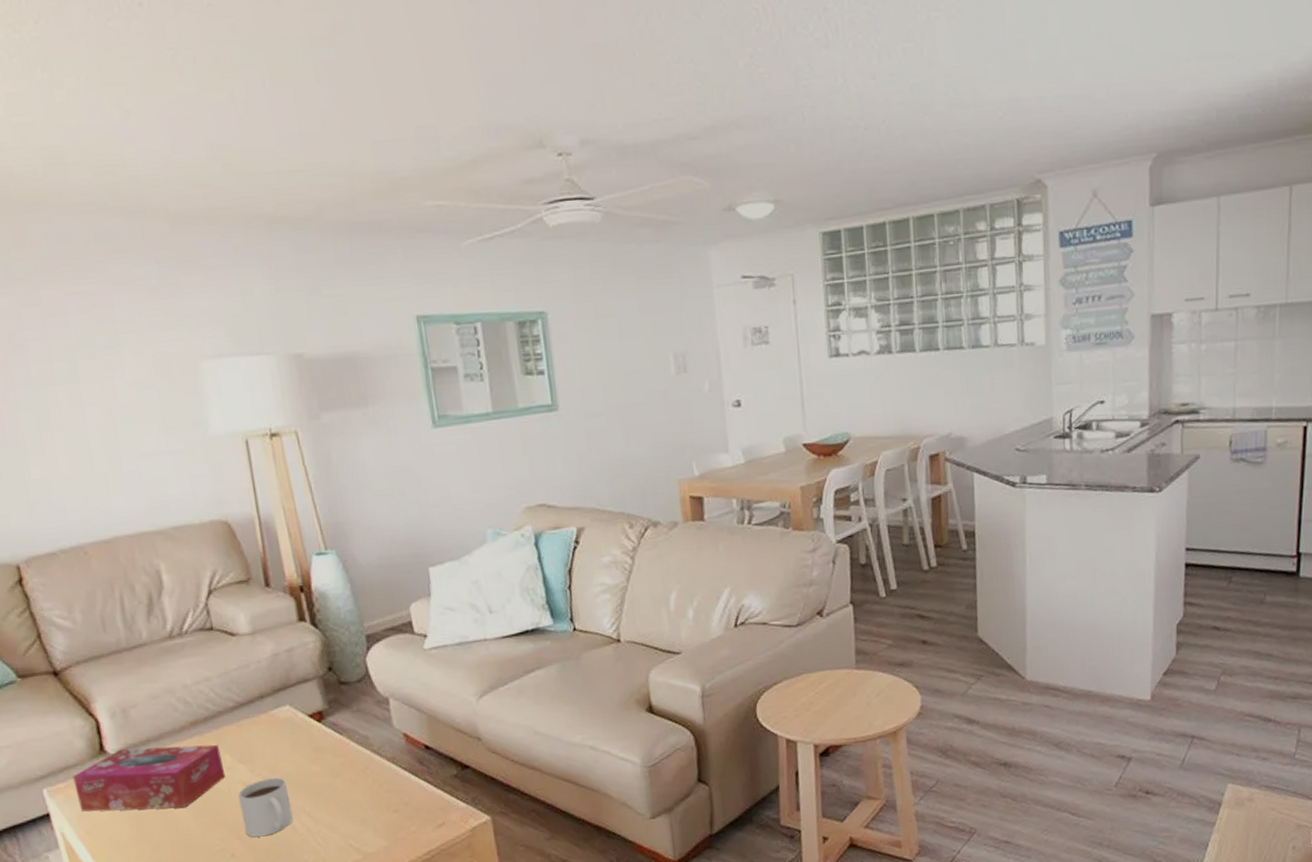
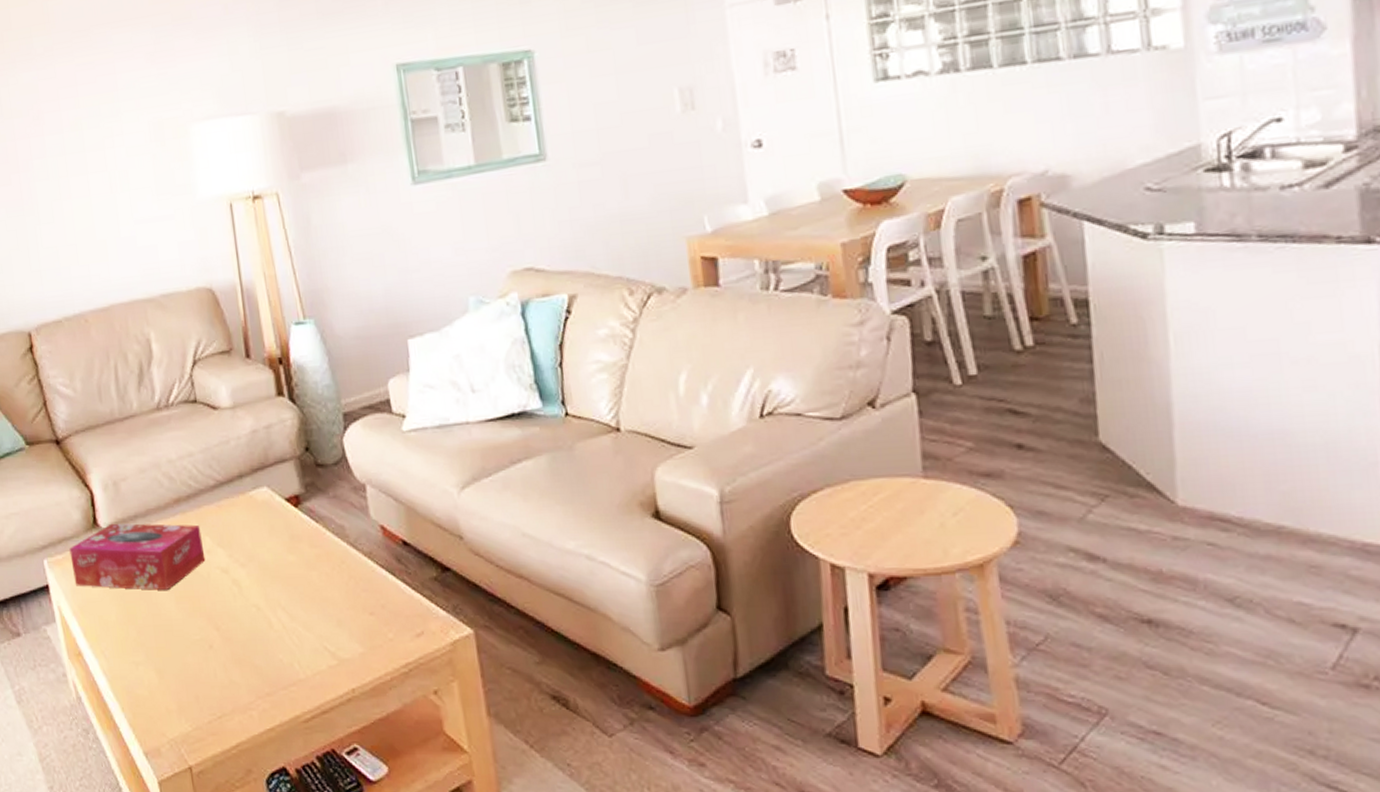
mug: present [238,777,293,837] -> none [217,565,269,629]

